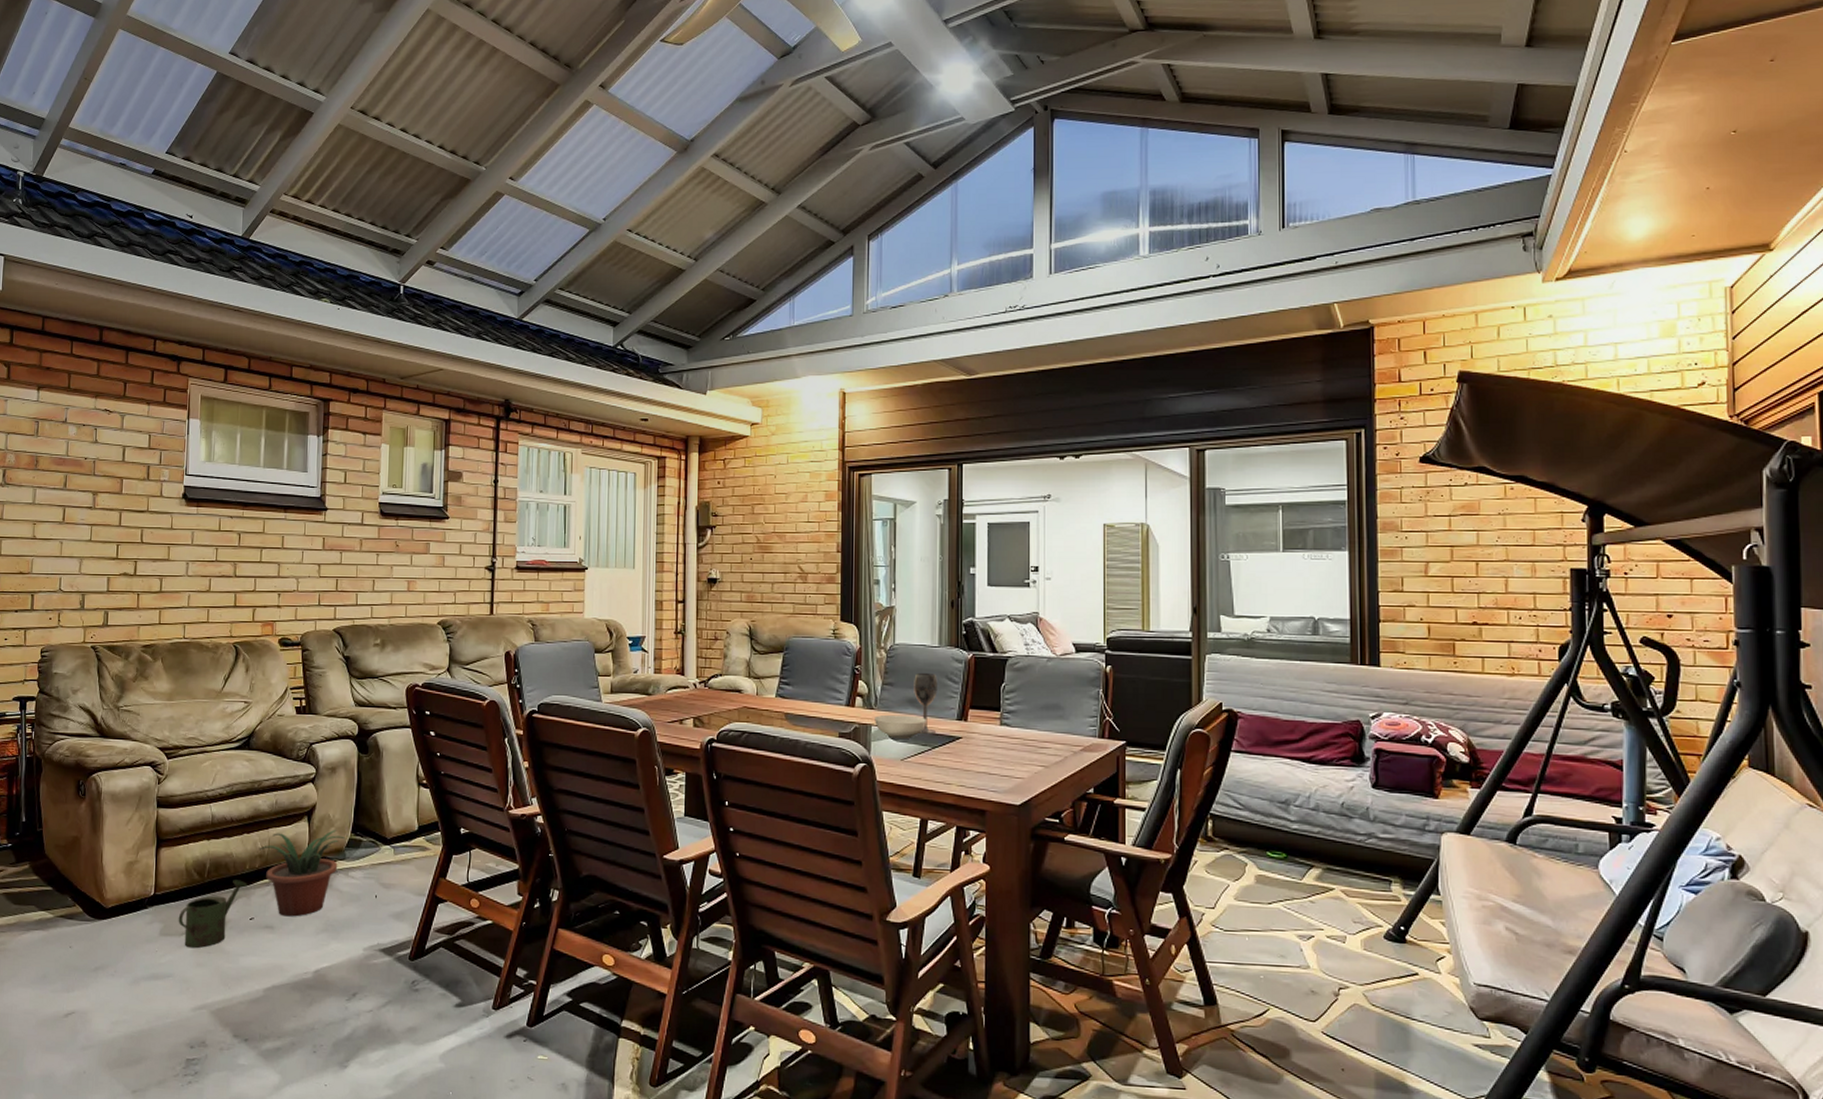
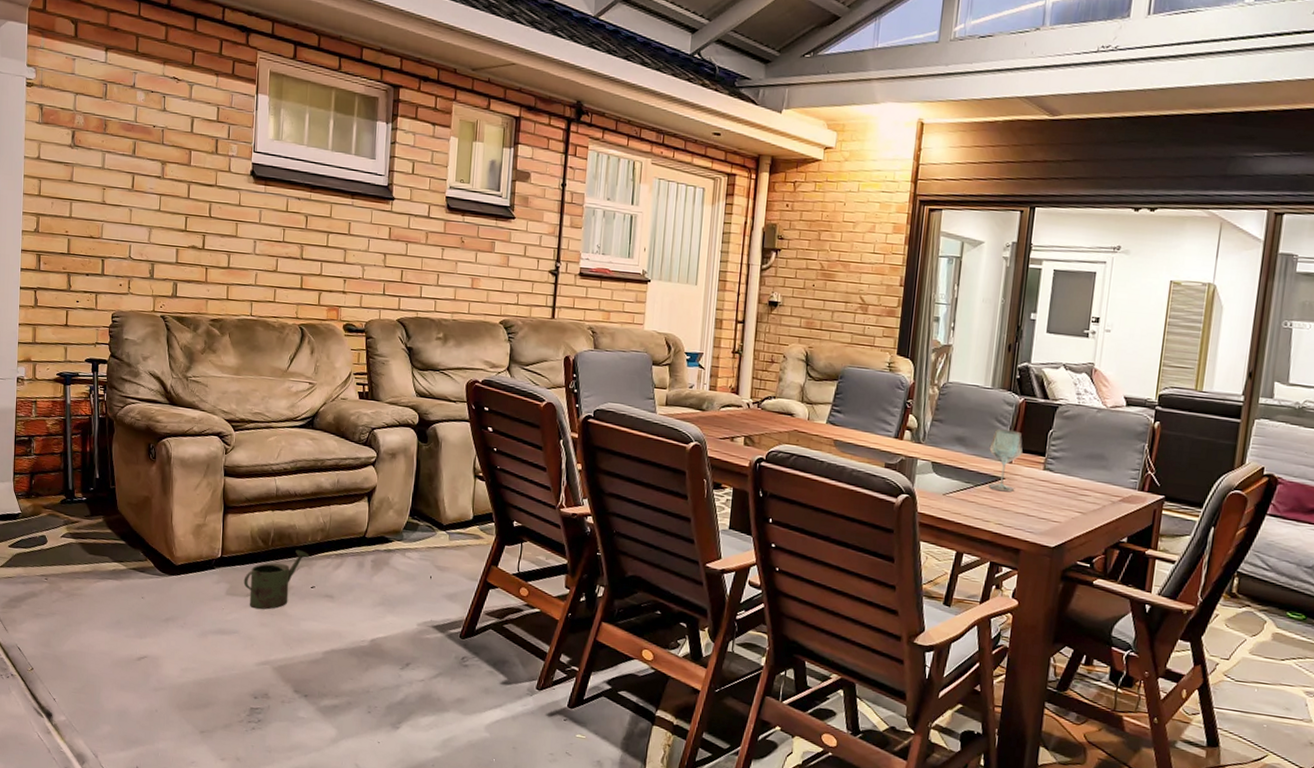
potted plant: present [260,830,345,917] -> none [321,510,403,589]
bowl: present [875,714,927,739] -> none [921,449,973,475]
wine glass: present [914,672,938,734] -> none [962,412,987,473]
wine glass: none [943,687,977,752] -> present [987,428,1023,492]

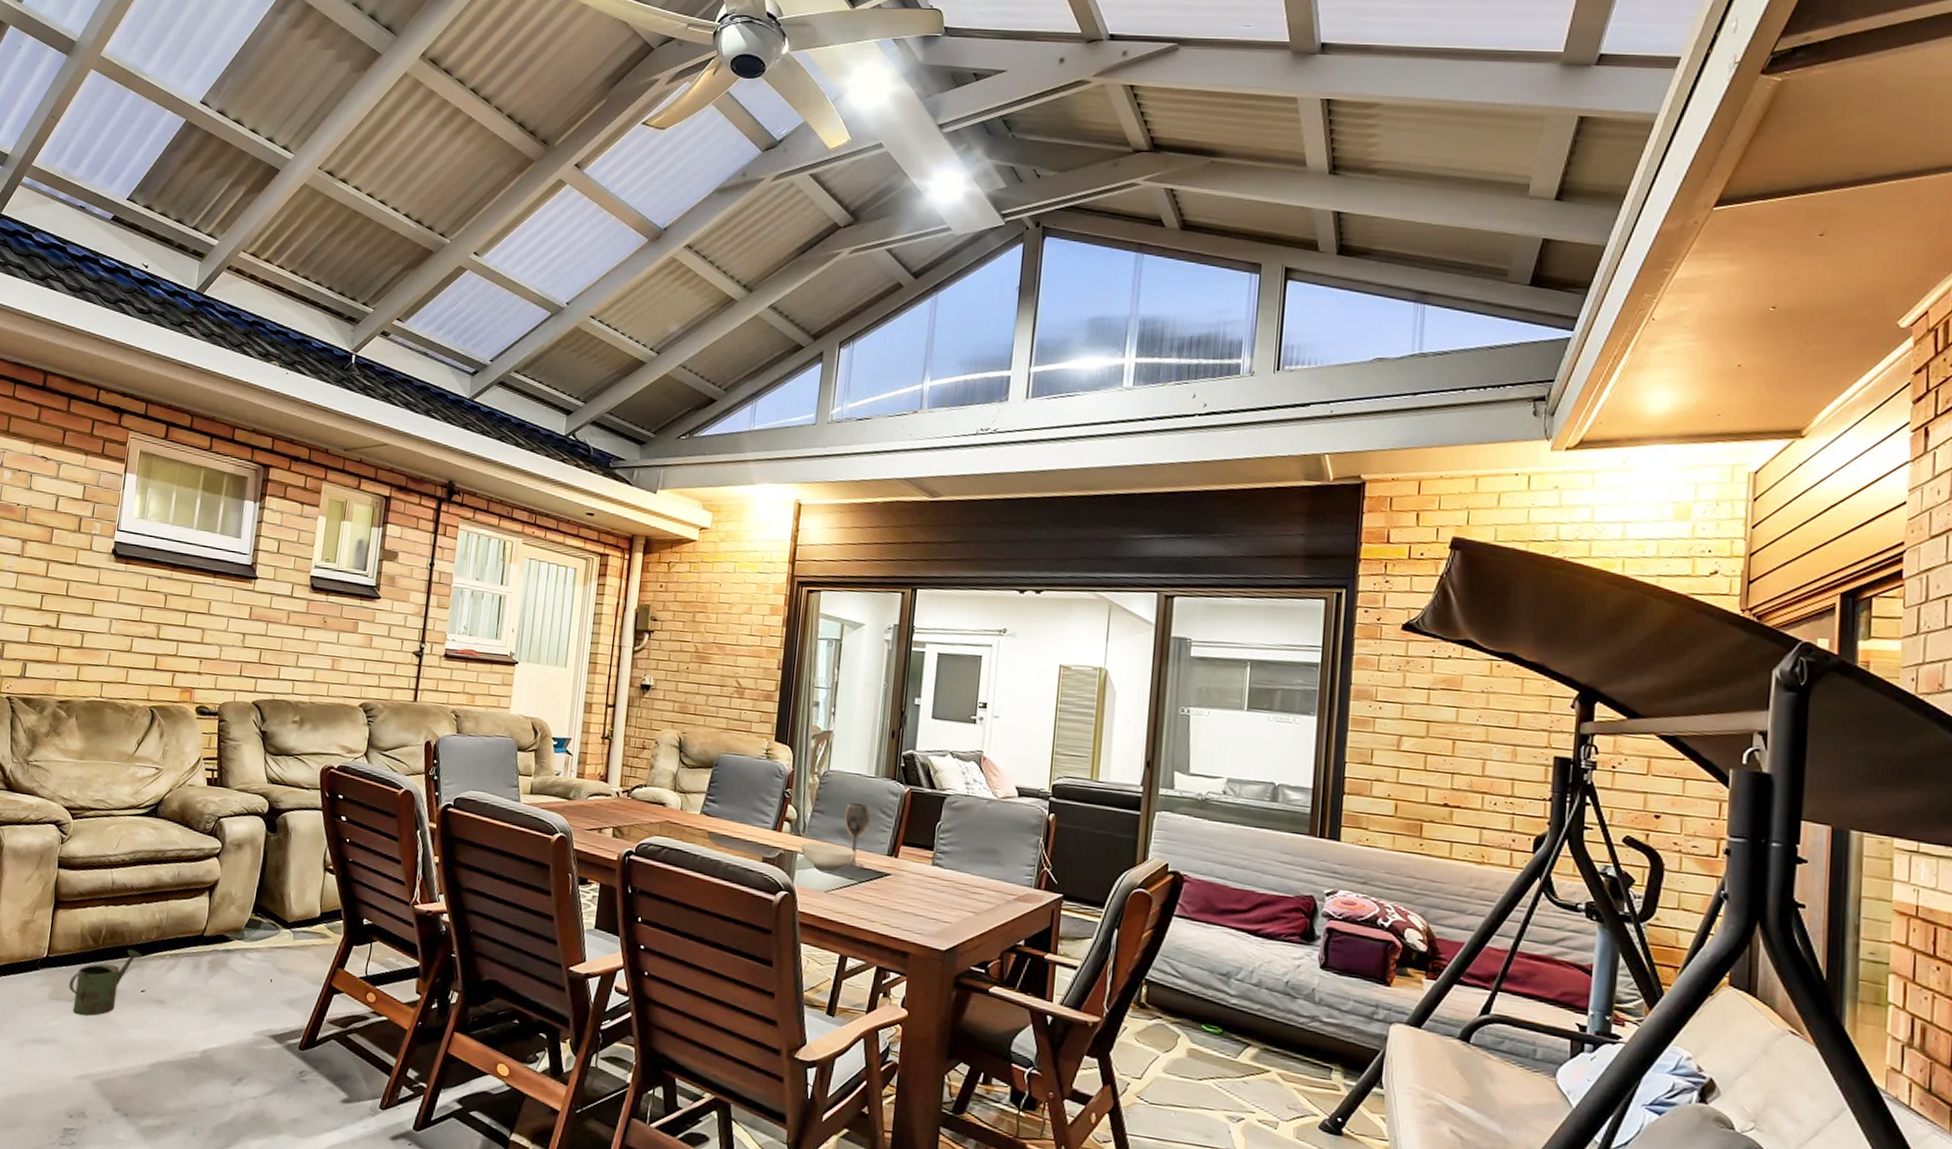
bowl: none [921,449,973,475] -> present [801,843,856,870]
wine glass: none [962,412,987,473] -> present [844,802,871,868]
wine glass: present [987,428,1023,492] -> none [872,820,910,889]

